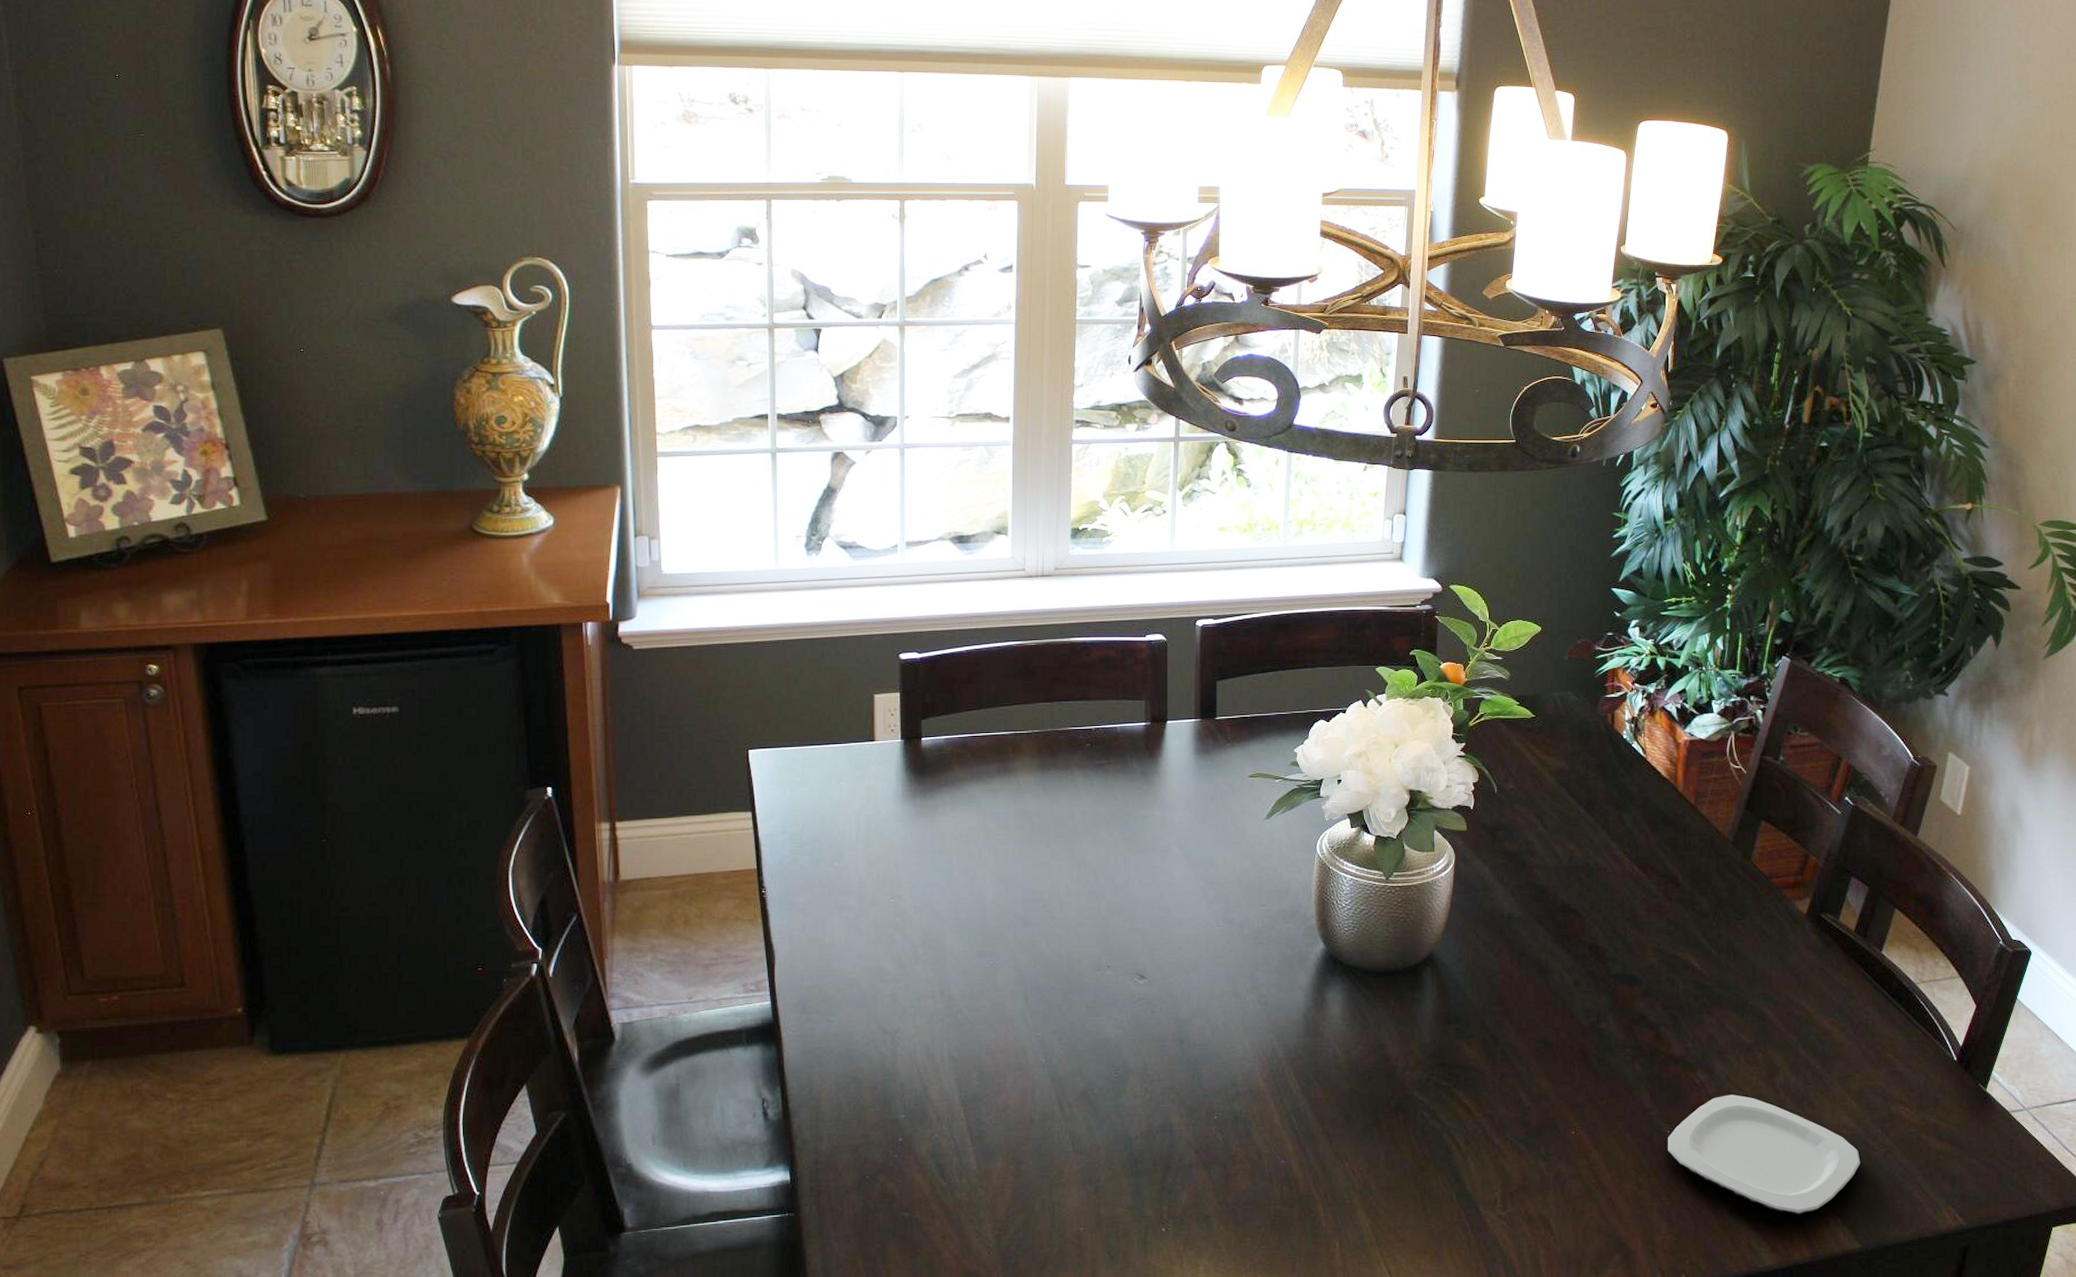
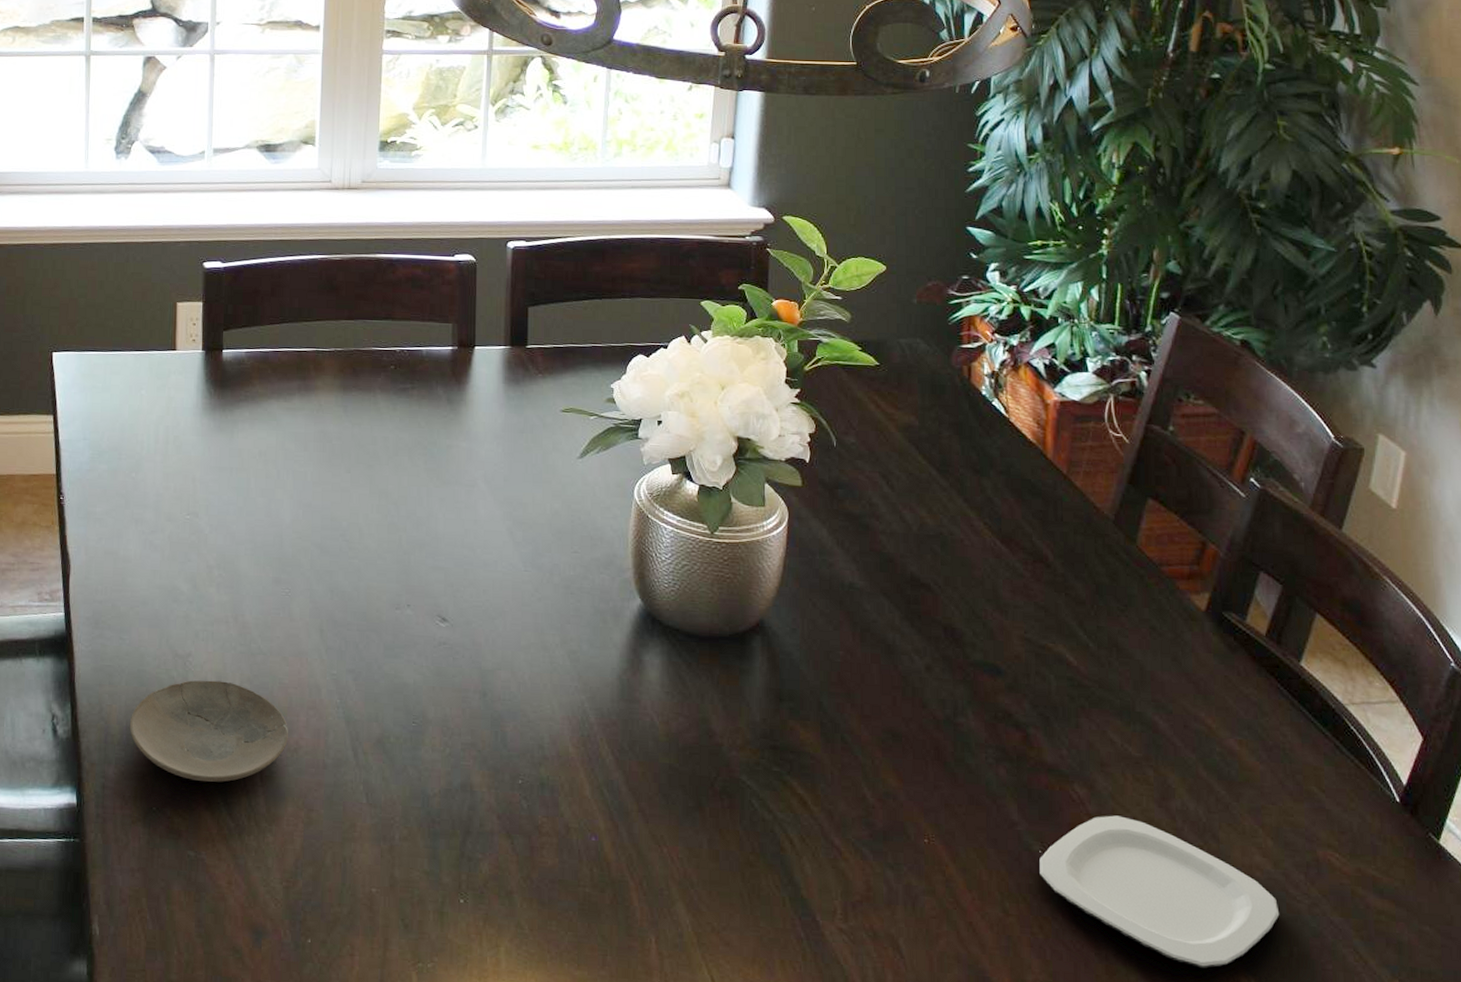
plate: none [840,1052,996,1147] -> present [129,680,288,782]

